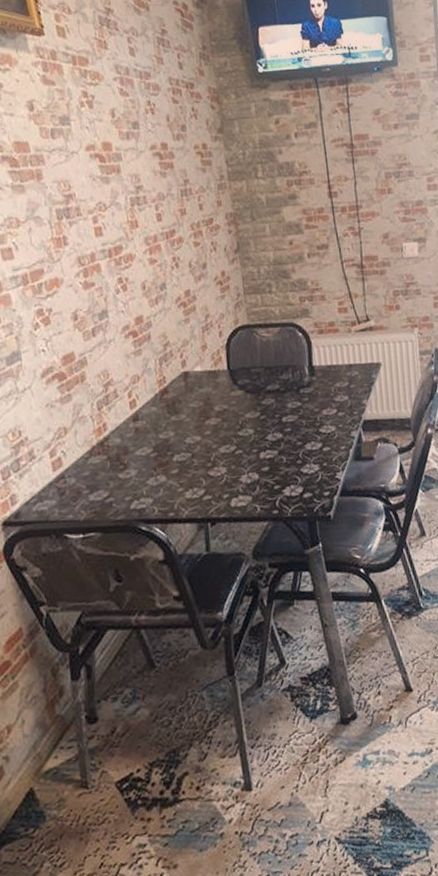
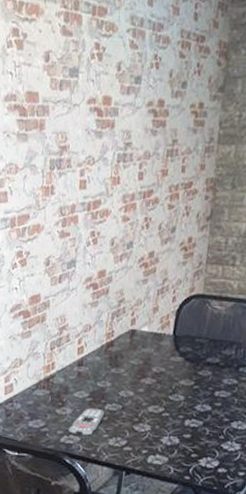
remote control: none [137,462,175,498] -> present [68,407,105,437]

